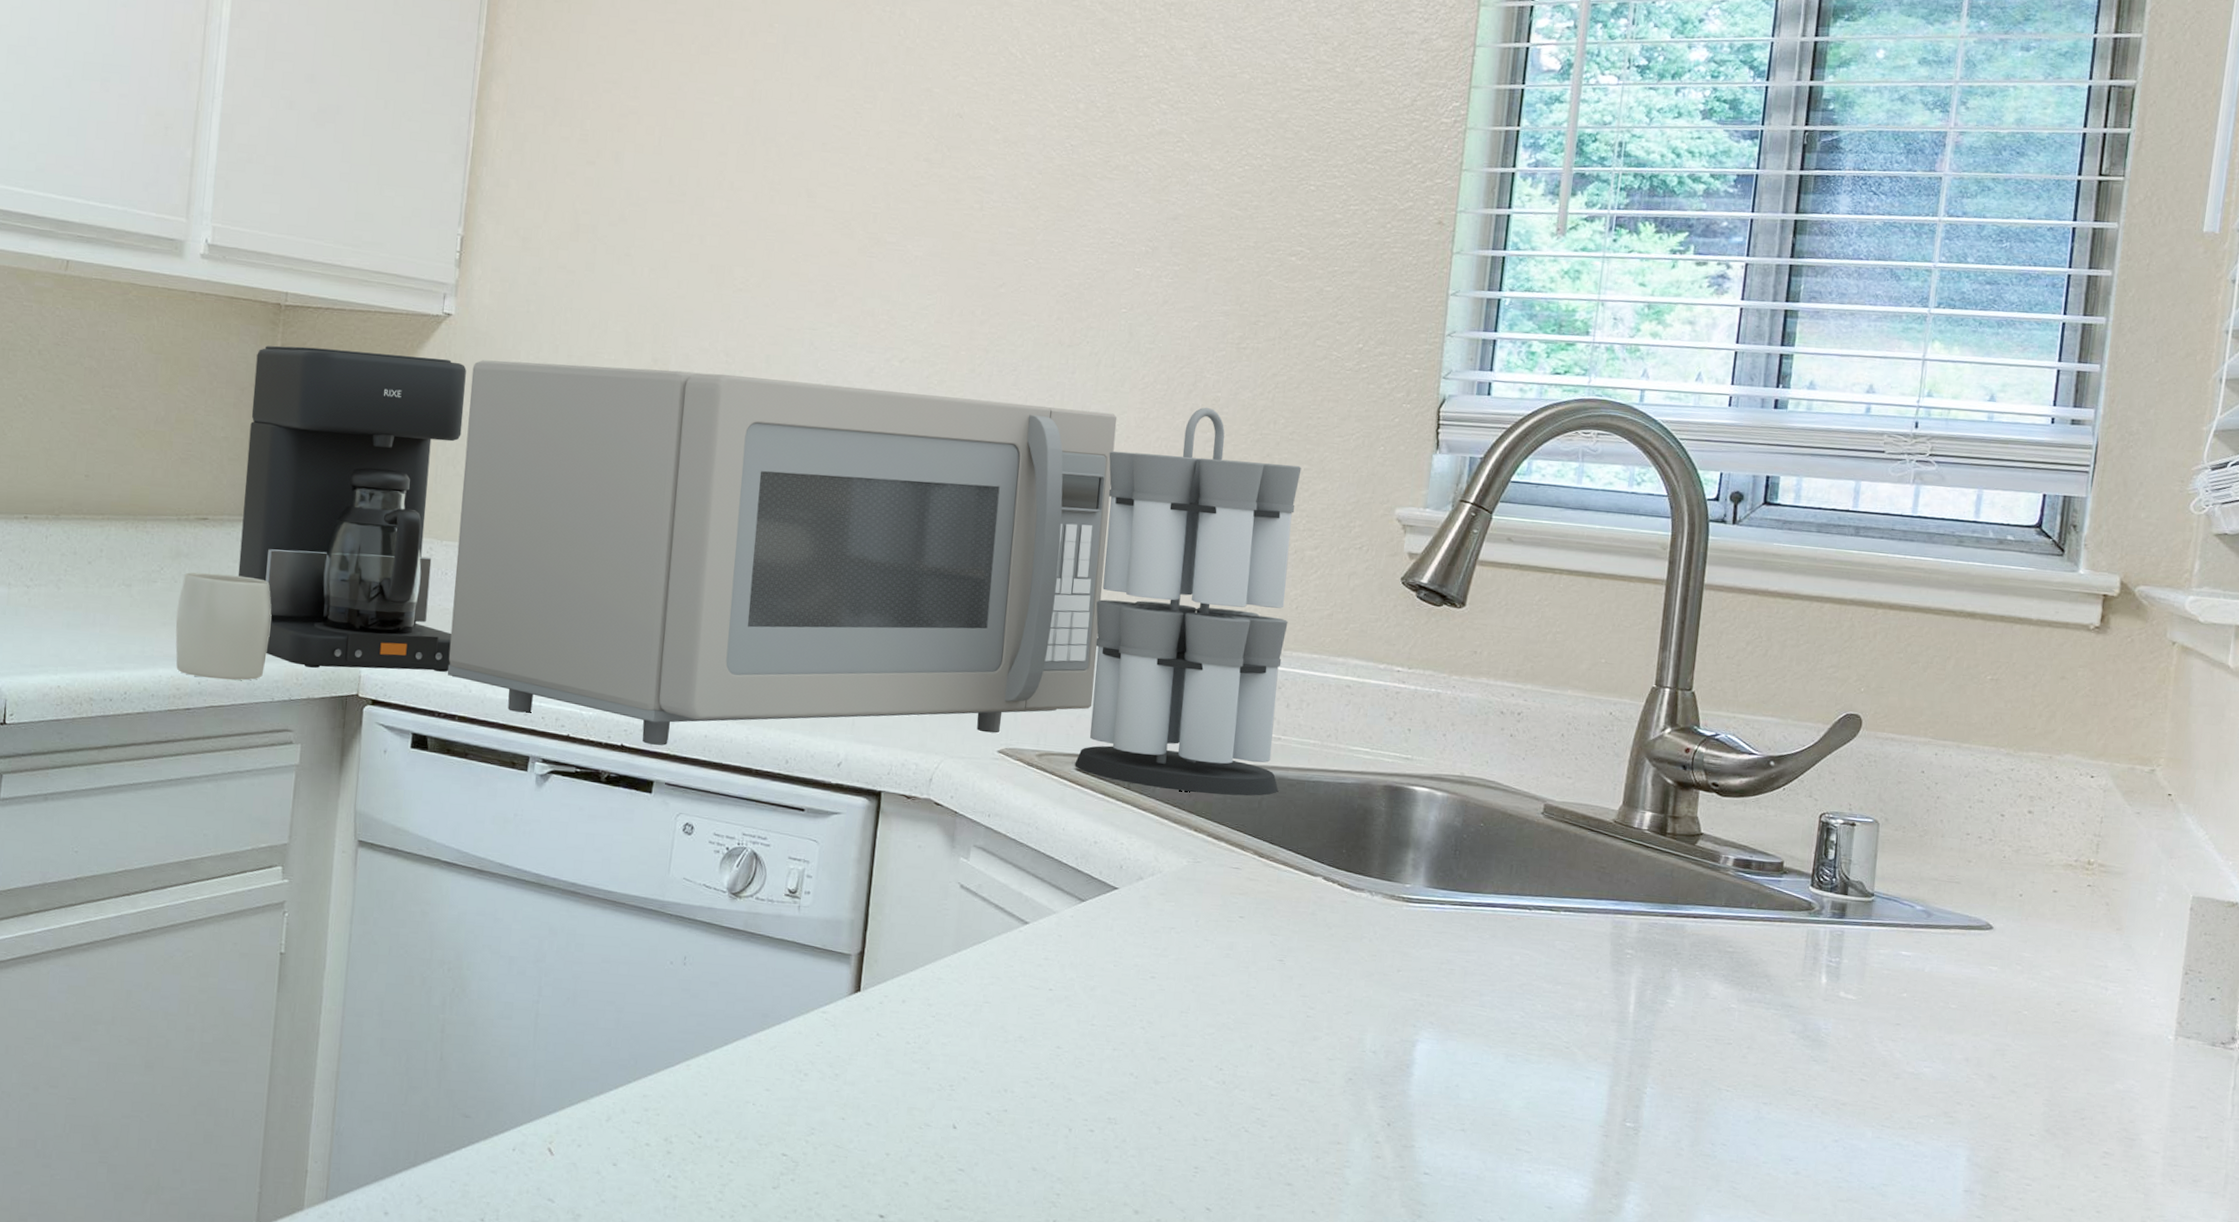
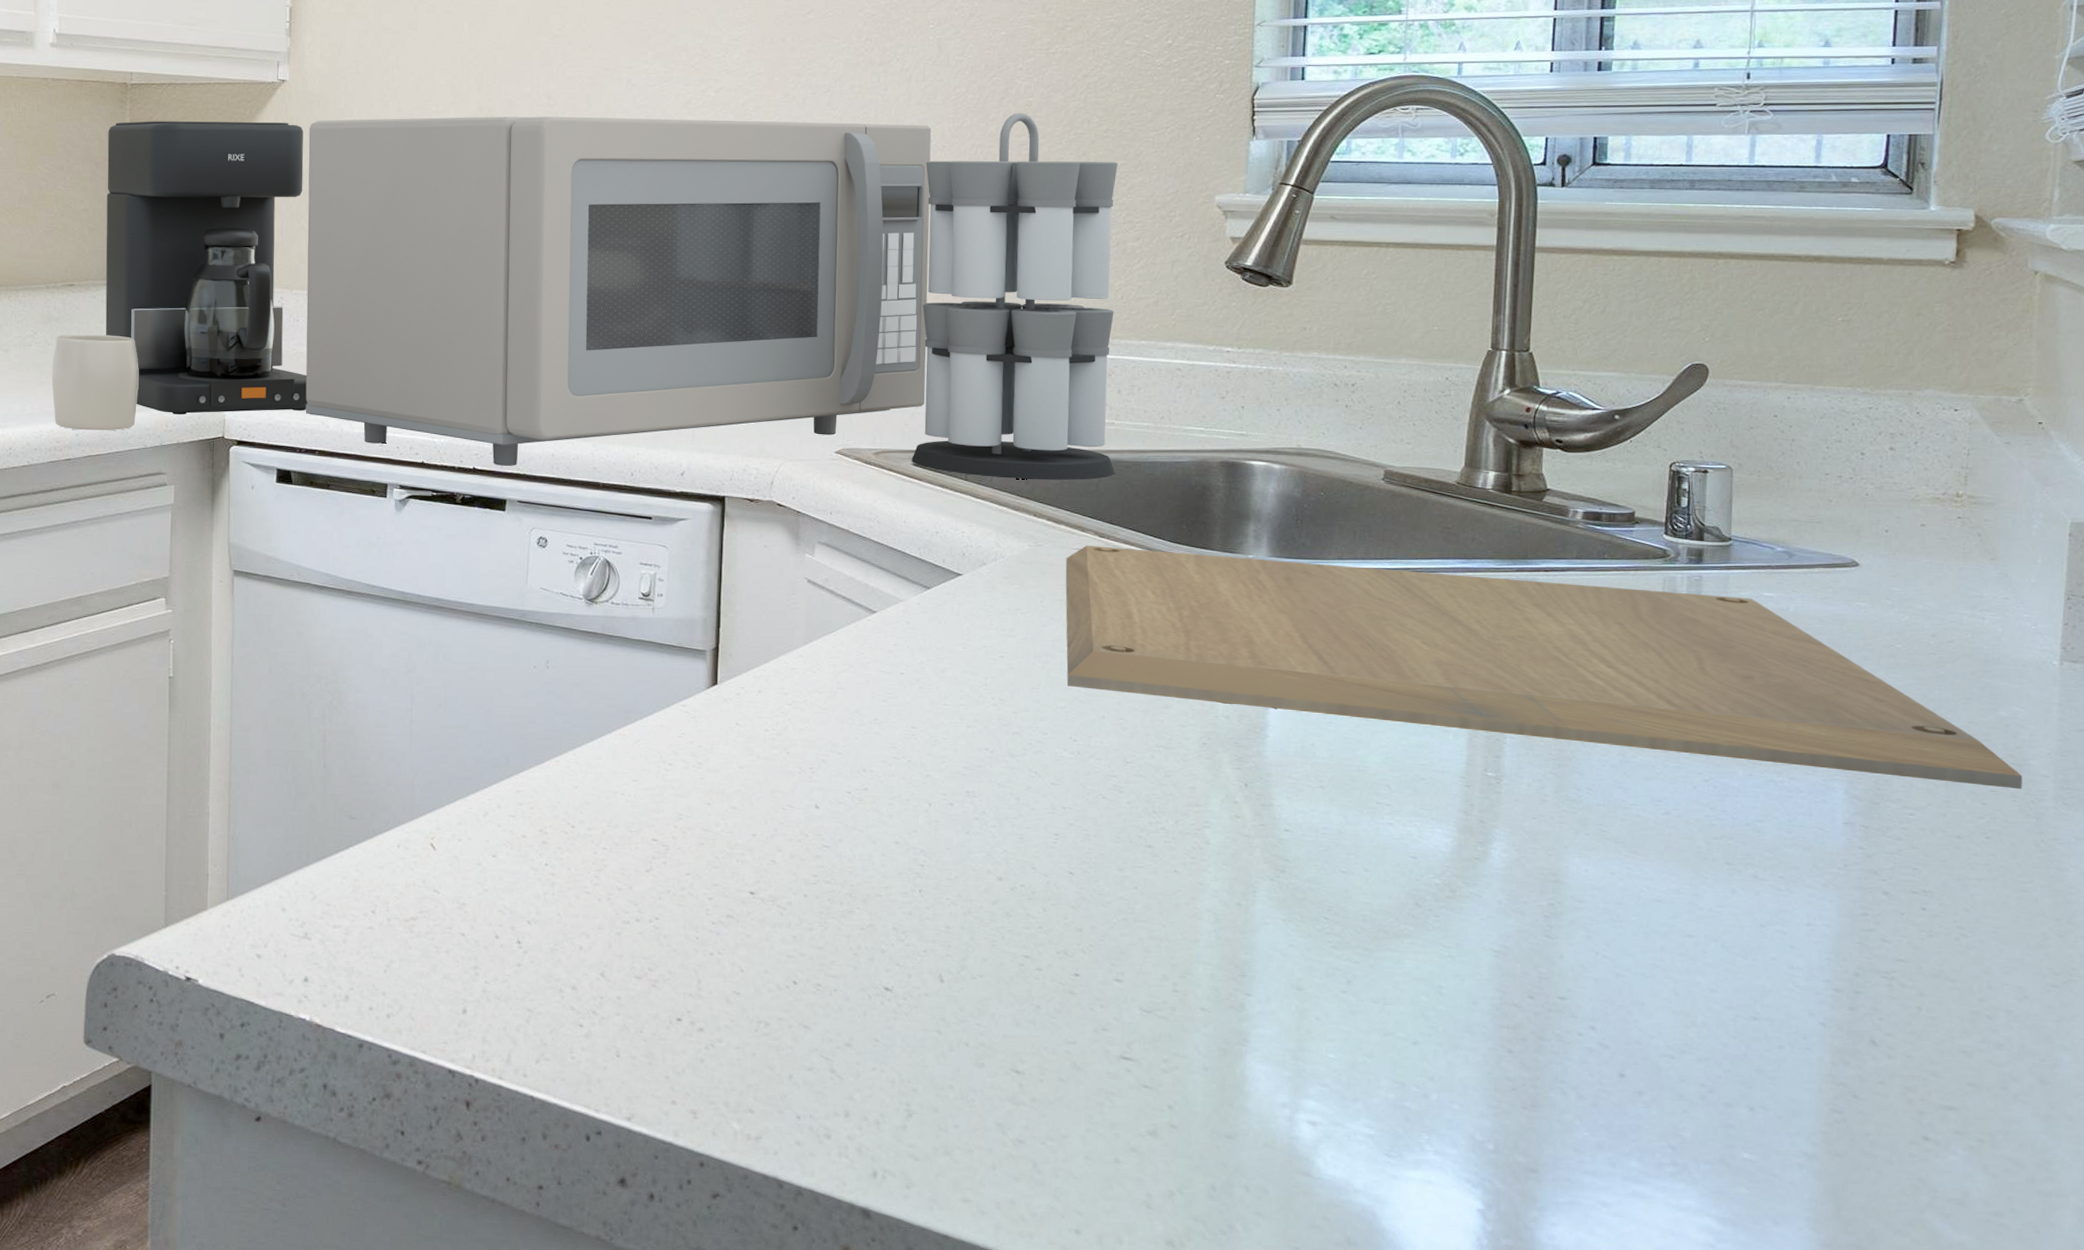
chopping board: none [1216,865,2135,1164] -> present [1065,545,2023,790]

